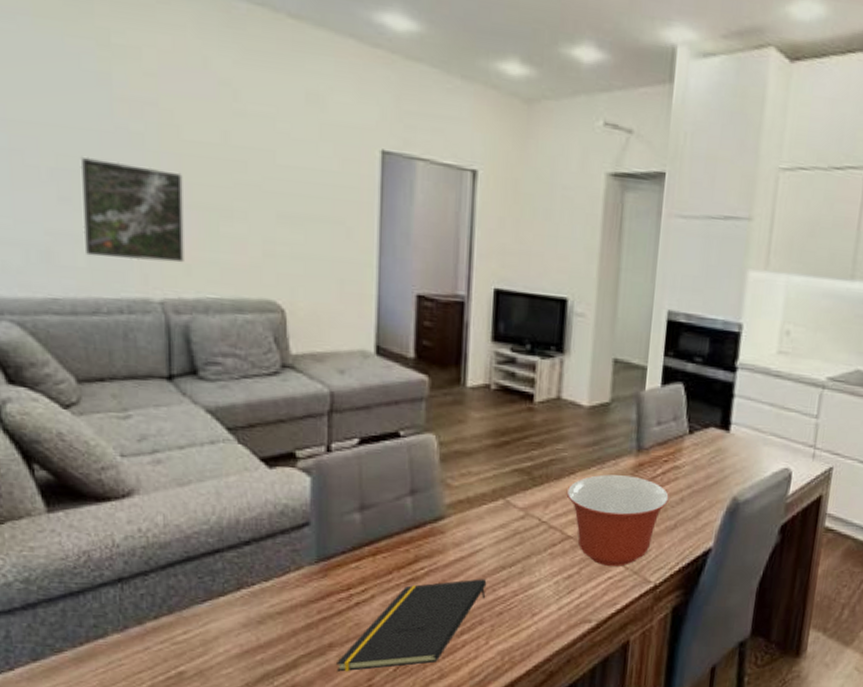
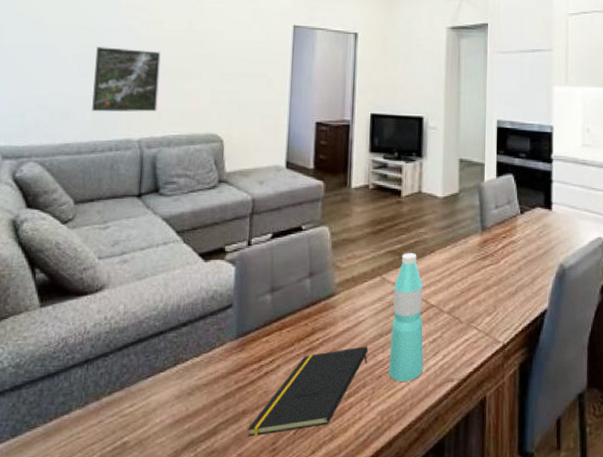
water bottle: none [512,473,559,620] -> present [389,253,424,381]
mixing bowl: present [566,474,670,566] -> none [428,251,510,329]

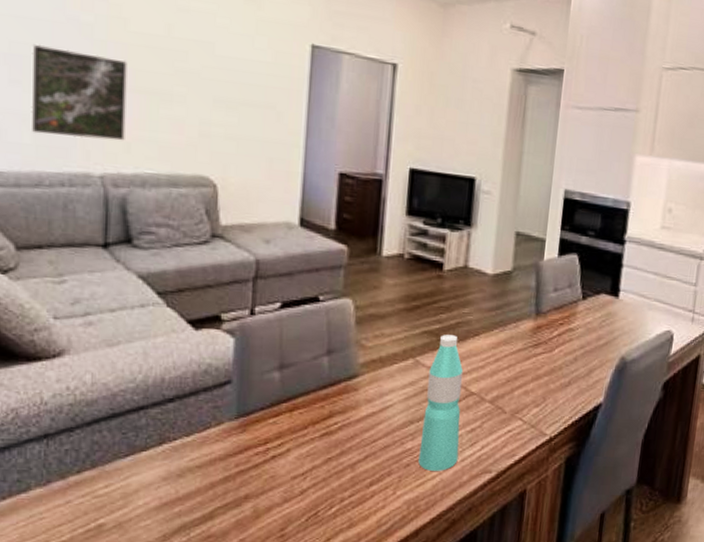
notepad: present [247,346,368,437] -> none [250,433,396,522]

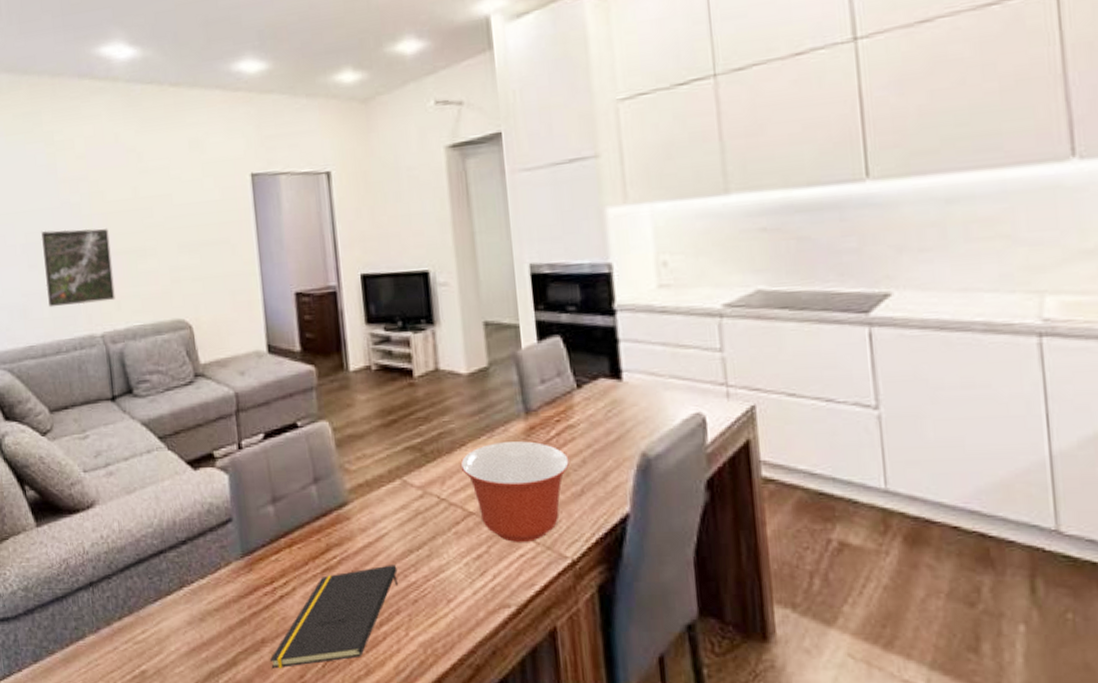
notepad: none [250,433,396,522] -> present [269,565,399,669]
water bottle: present [418,334,464,471] -> none [419,448,469,607]
mixing bowl: none [471,336,565,420] -> present [460,441,571,542]

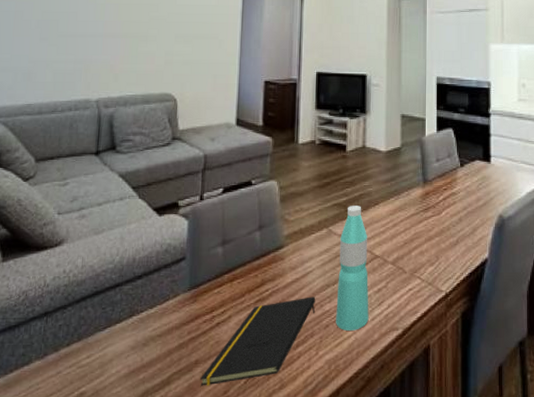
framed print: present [41,229,115,308] -> none [53,11,118,74]
water bottle: none [419,448,469,607] -> present [336,206,369,331]
mixing bowl: present [460,441,571,542] -> none [373,203,451,279]

